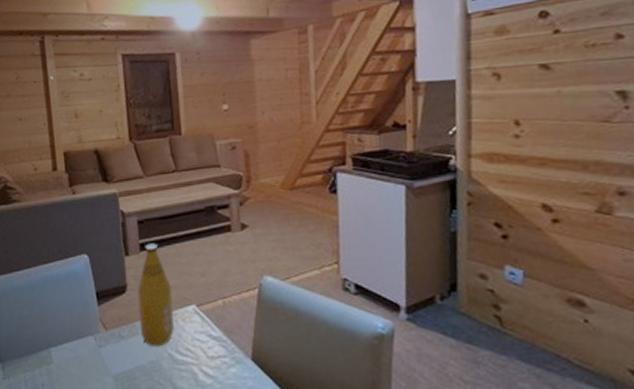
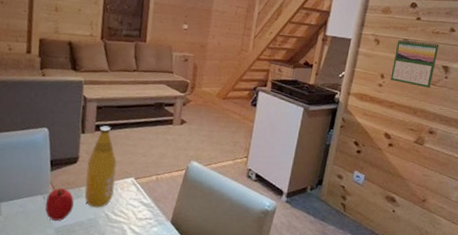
fruit: none [98,325,130,366] -> present [45,188,74,221]
calendar: none [529,59,604,129] -> present [391,39,439,88]

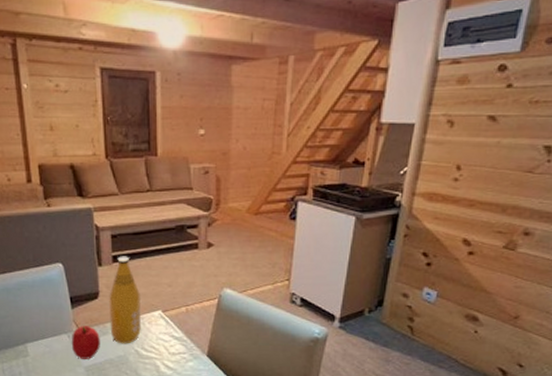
calendar: present [391,39,439,88] -> none [470,115,540,177]

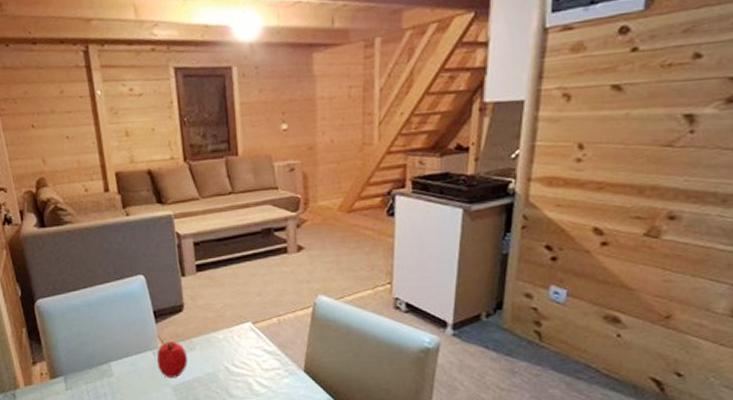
bottle: present [109,256,141,344] -> none [194,264,230,360]

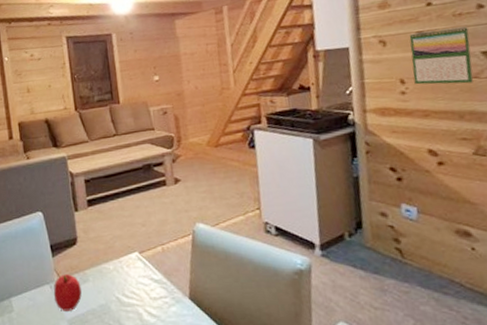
calendar: none [595,81,675,153] -> present [409,26,474,85]

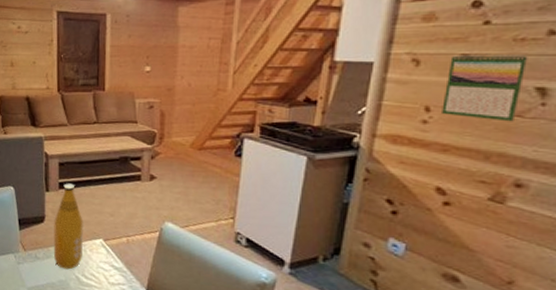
fruit: present [53,274,82,311] -> none [17,247,44,281]
bottle: none [86,199,120,292] -> present [53,183,83,270]

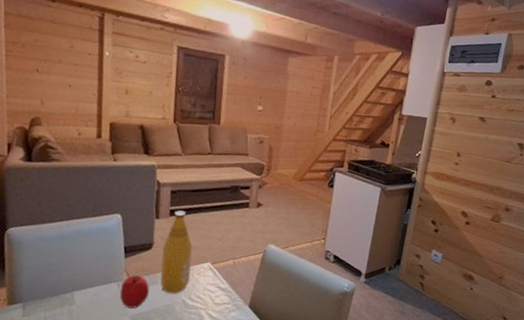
fruit: none [17,247,44,281] -> present [120,275,149,308]
calendar: present [442,53,528,122] -> none [467,117,514,166]

